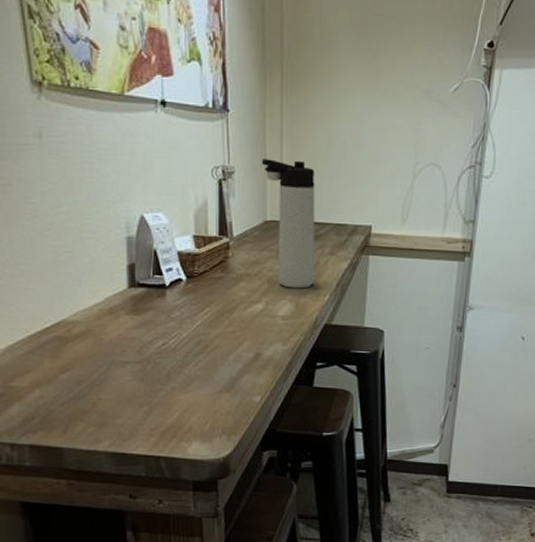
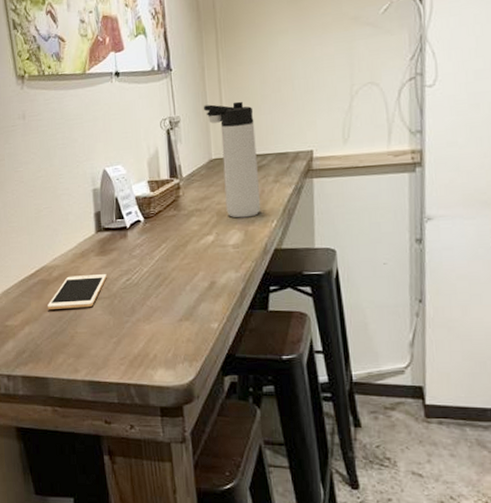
cell phone: none [65,335,139,372] -> present [48,274,107,309]

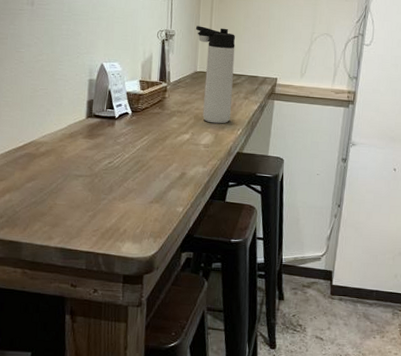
cell phone: present [48,274,107,309] -> none [31,153,91,183]

